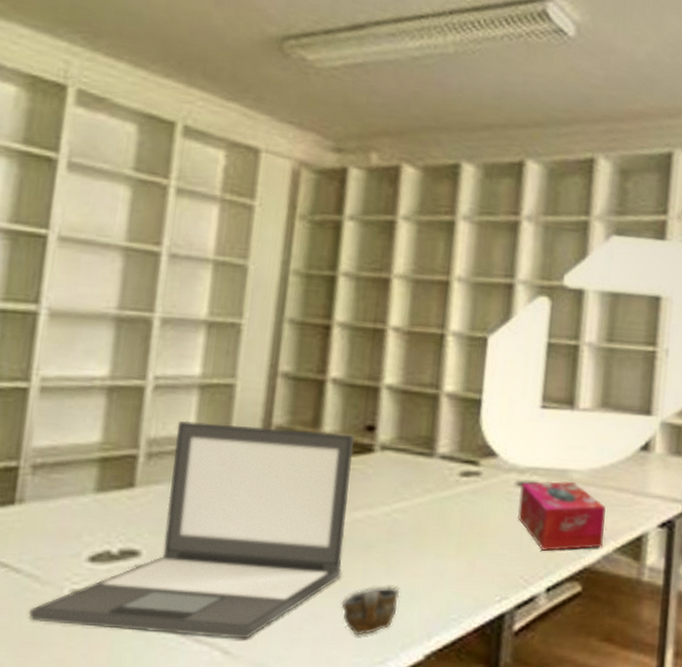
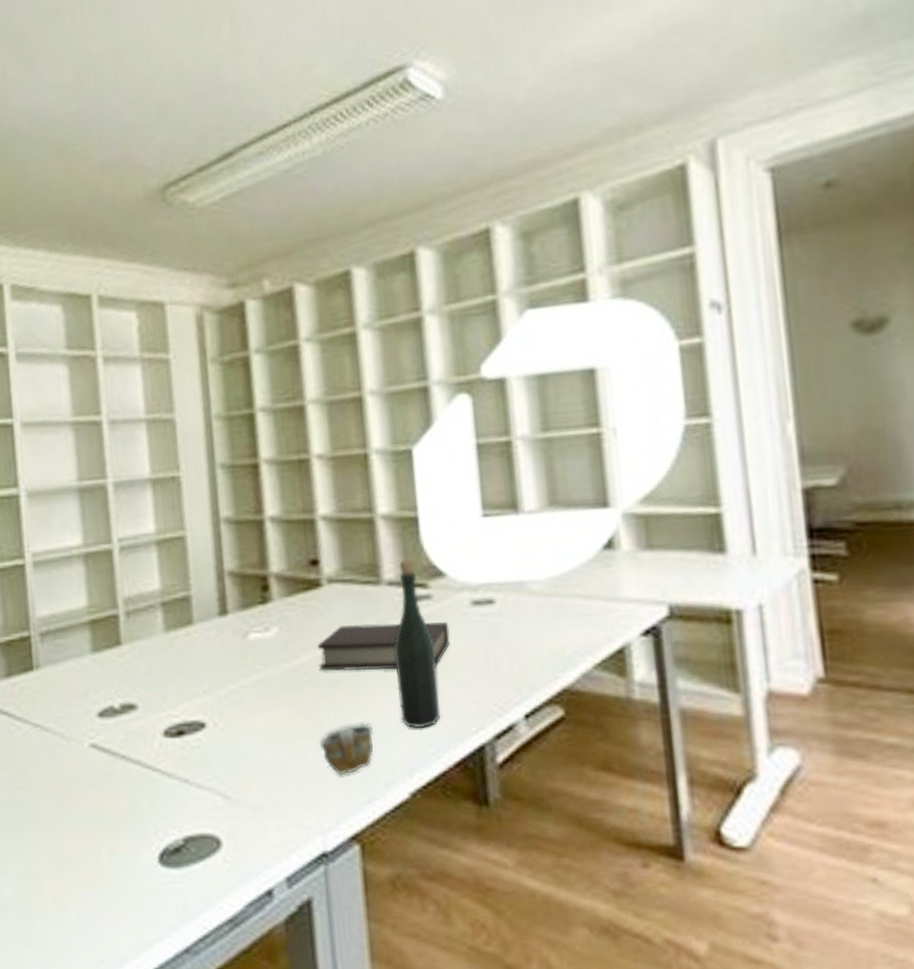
laptop: present [28,420,355,639] -> none [61,571,315,783]
book: none [356,491,492,538] -> present [317,622,450,671]
bottle: none [429,438,476,595] -> present [394,560,440,729]
tissue box: present [518,481,606,551] -> none [476,595,579,673]

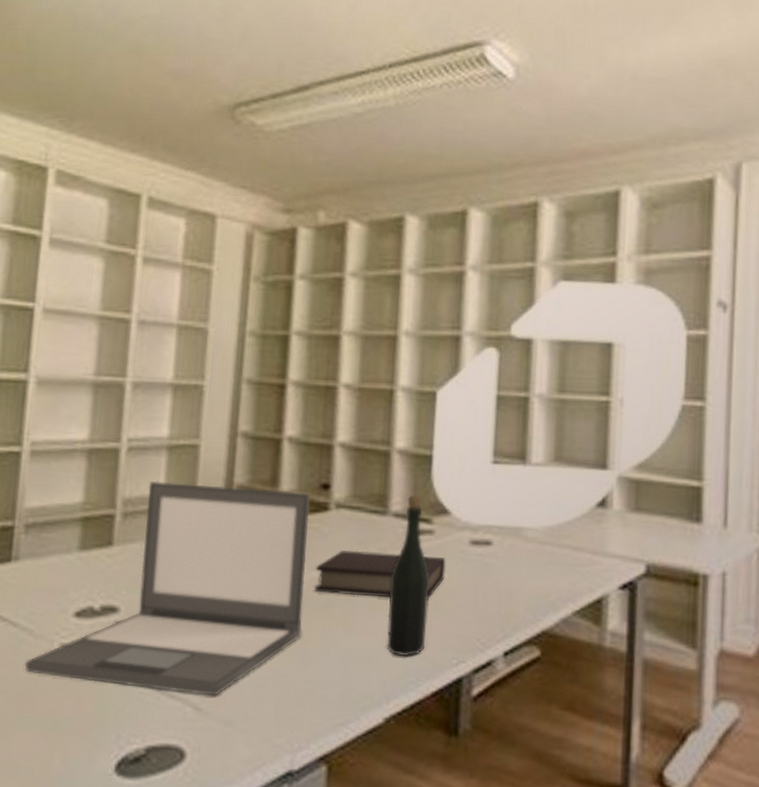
laptop: none [61,571,315,783] -> present [25,481,311,696]
cup: present [319,724,374,776] -> none [302,647,358,696]

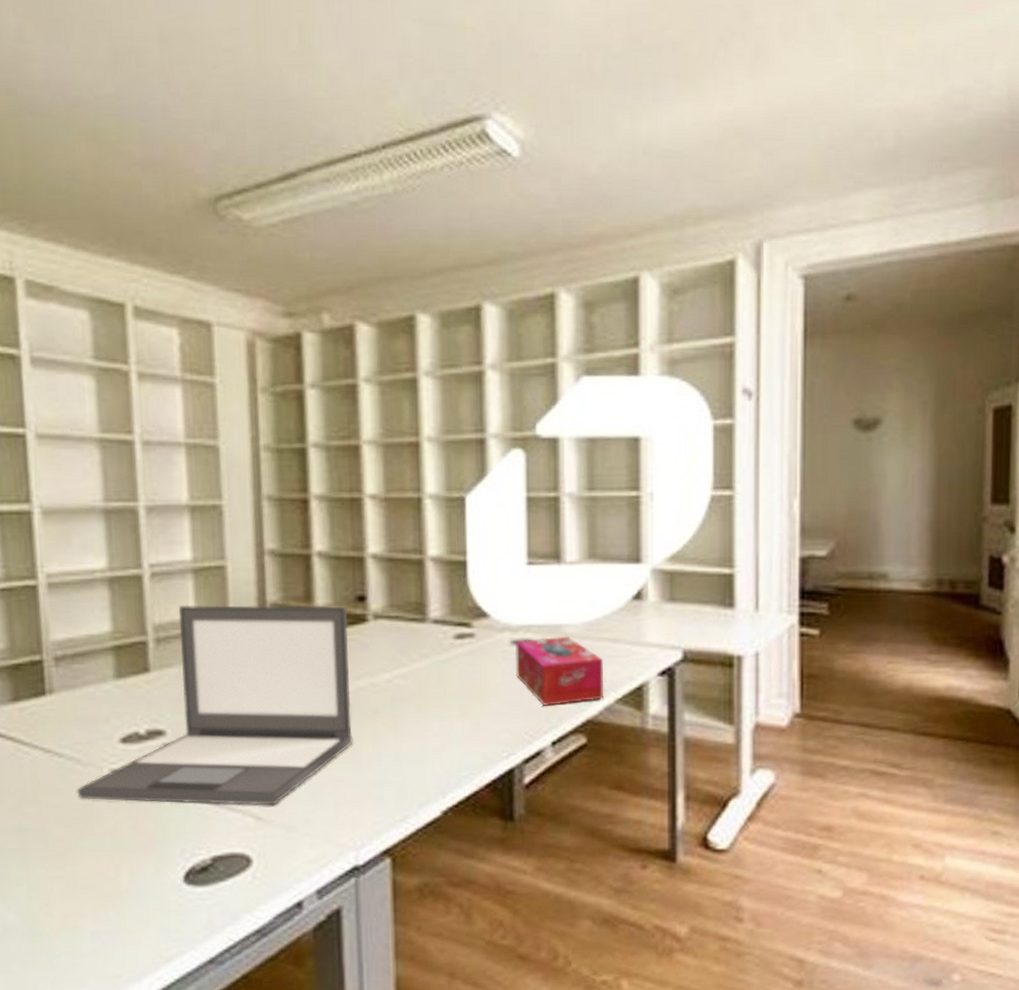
book: present [314,550,446,598] -> none [360,658,489,702]
bottle: present [387,495,430,657] -> none [435,601,476,754]
tissue box: none [473,540,563,613] -> present [516,637,603,706]

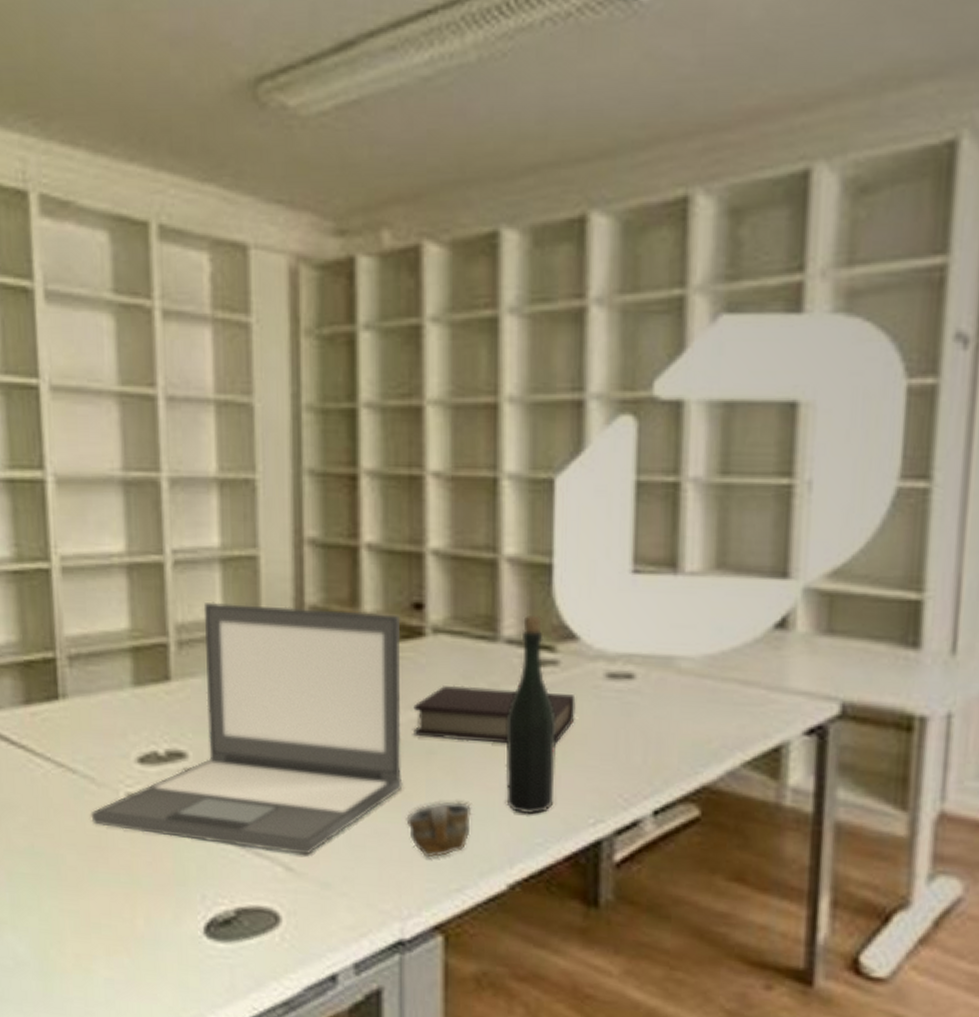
cup: none [357,750,411,797] -> present [406,802,472,858]
book: none [360,658,489,702] -> present [413,685,576,744]
bottle: none [435,601,476,754] -> present [505,616,556,815]
tissue box: present [516,637,603,706] -> none [611,672,728,763]

